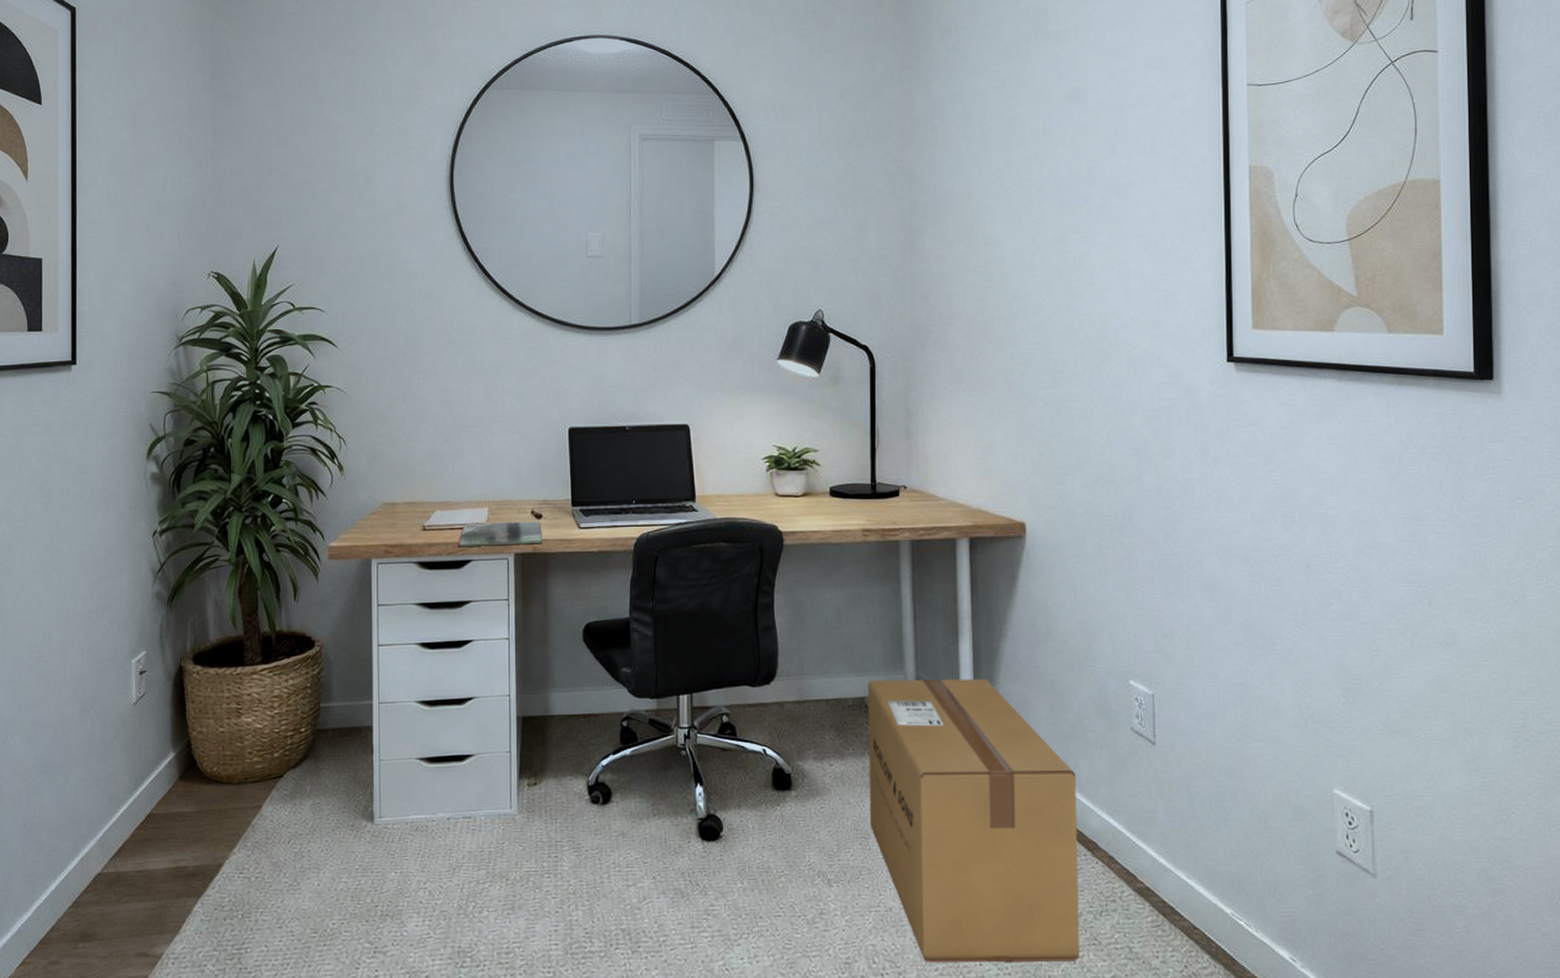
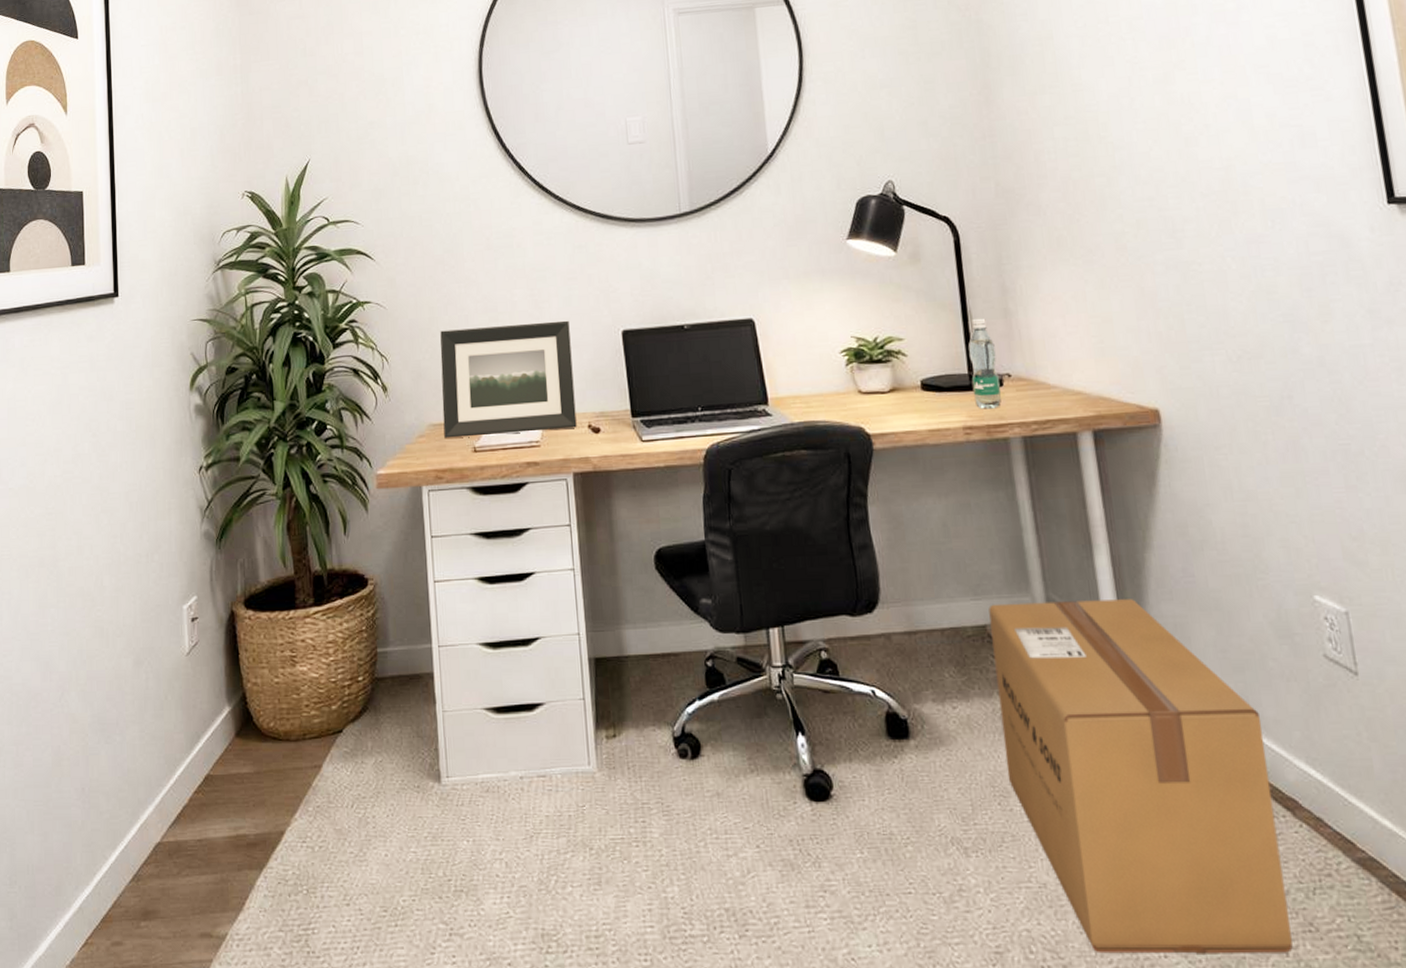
picture frame: none [395,415,521,516] -> present [440,320,577,438]
magazine: present [457,521,543,547] -> none [511,436,603,469]
bottle: none [873,436,897,515] -> present [968,318,1002,409]

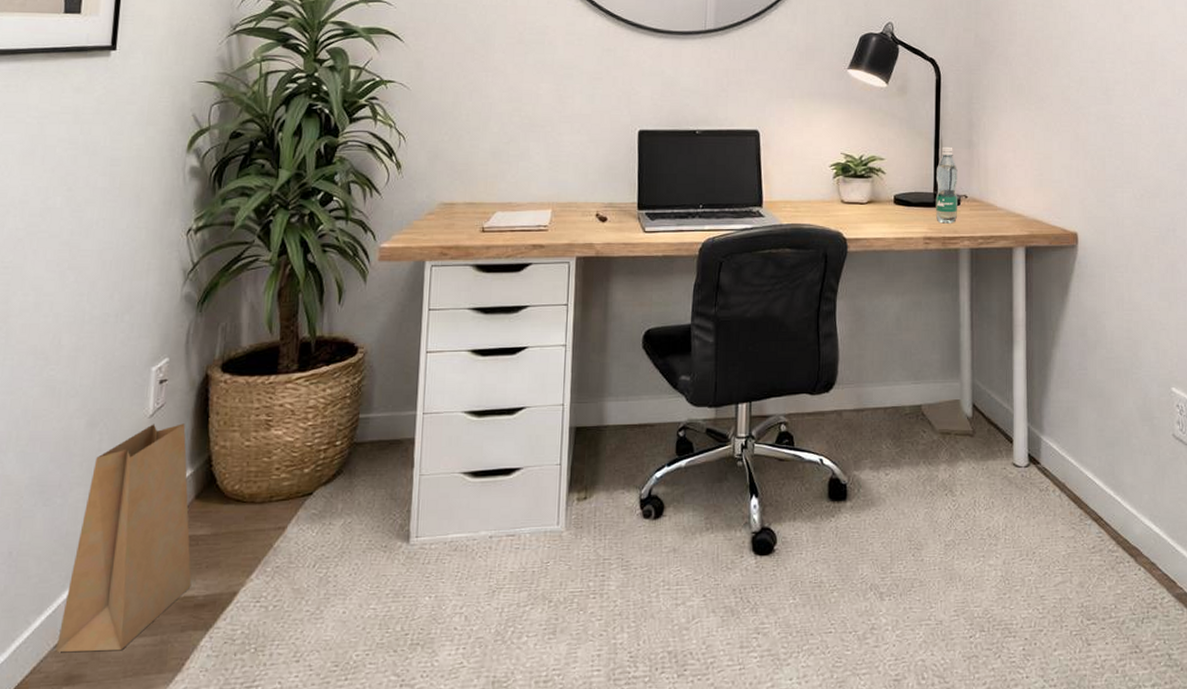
paper bag: none [131,661,242,888] -> present [55,423,192,653]
picture frame: present [440,320,577,438] -> none [454,115,590,218]
box: present [988,599,1293,954] -> none [923,386,1122,677]

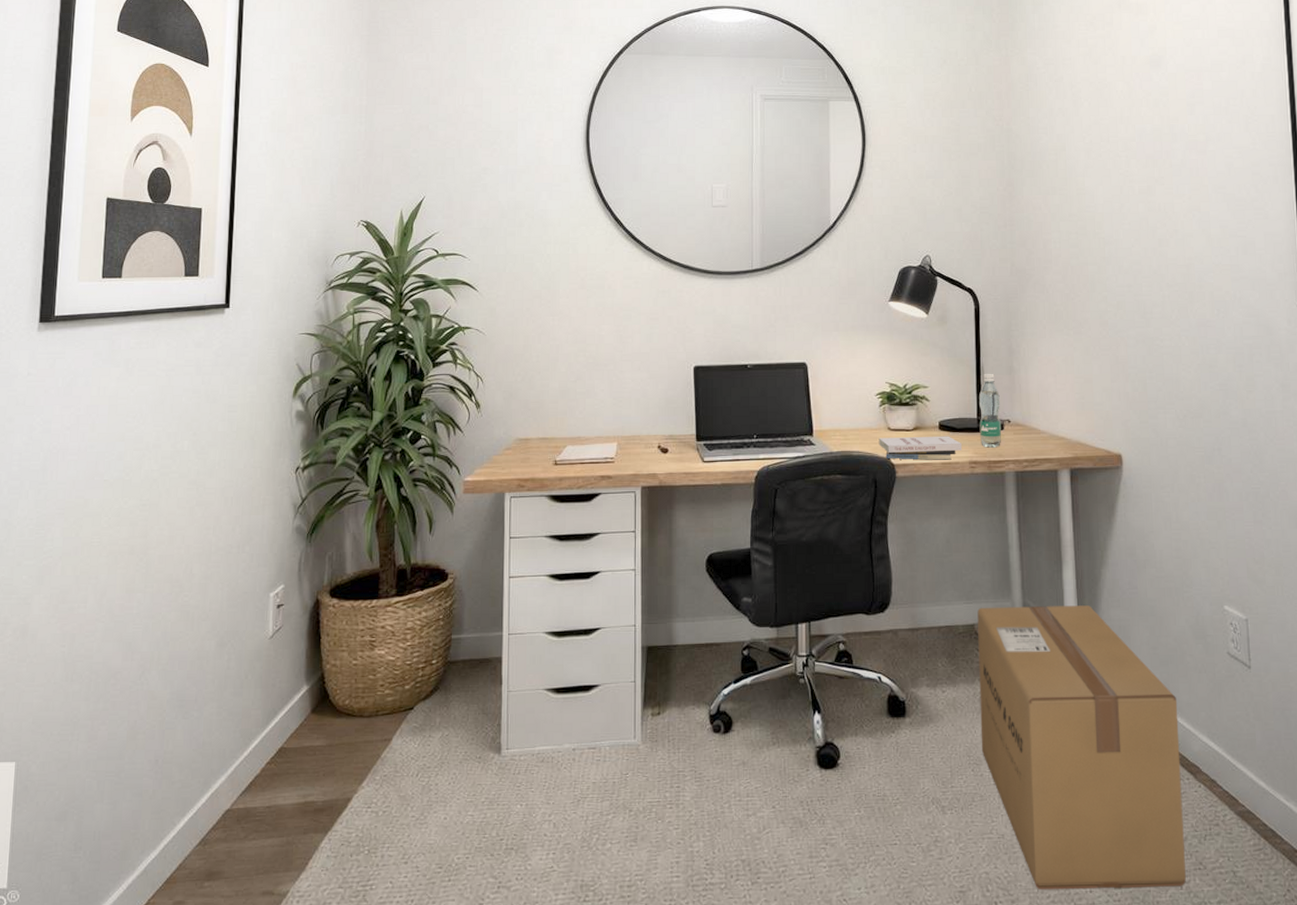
paper bag: present [55,423,192,653] -> none [197,644,311,852]
books: none [831,210,916,235] -> present [878,436,962,460]
box: none [923,386,1122,677] -> present [977,605,1186,890]

